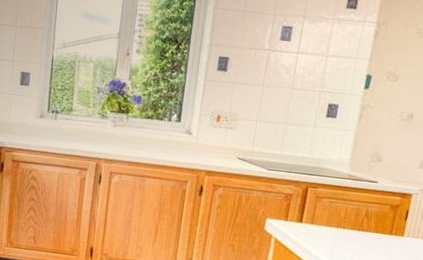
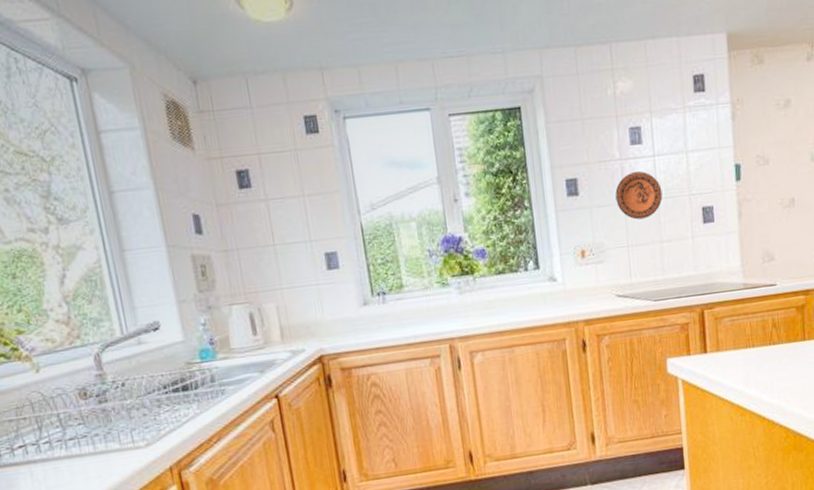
decorative plate: none [256,62,298,102] -> present [615,171,663,220]

